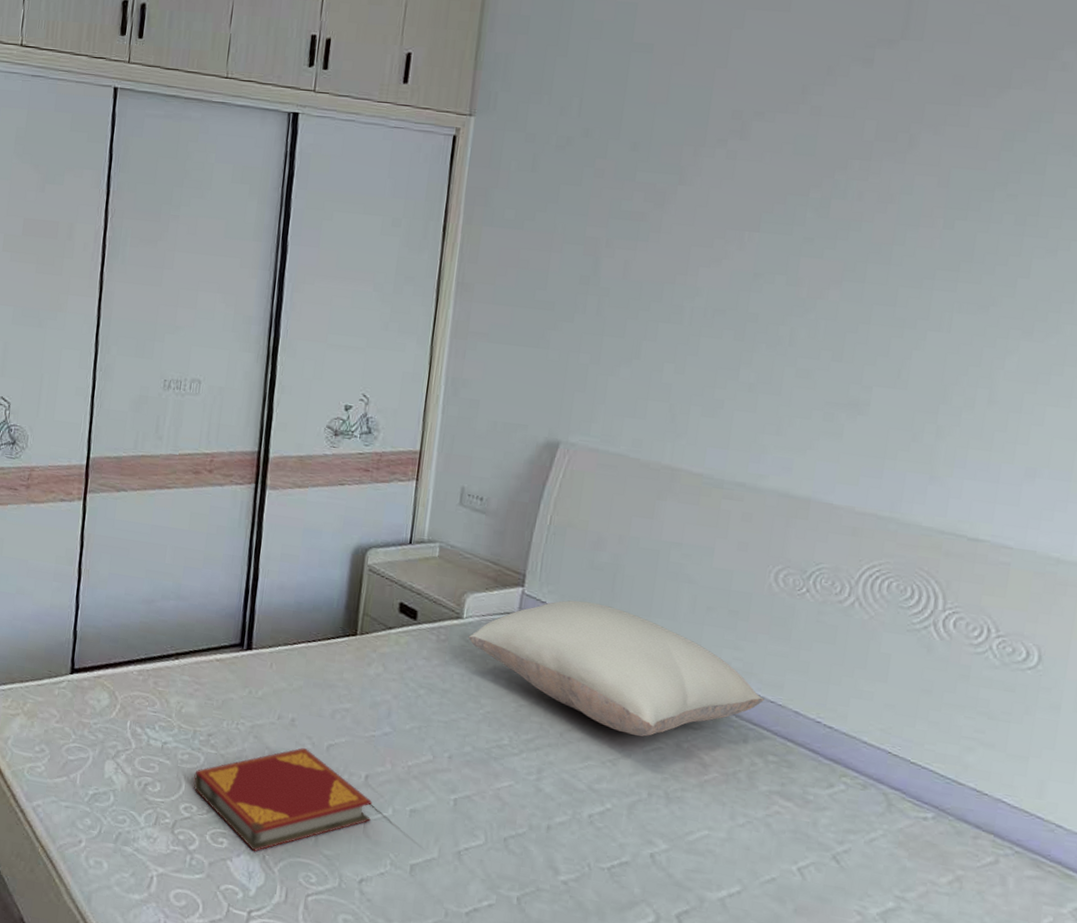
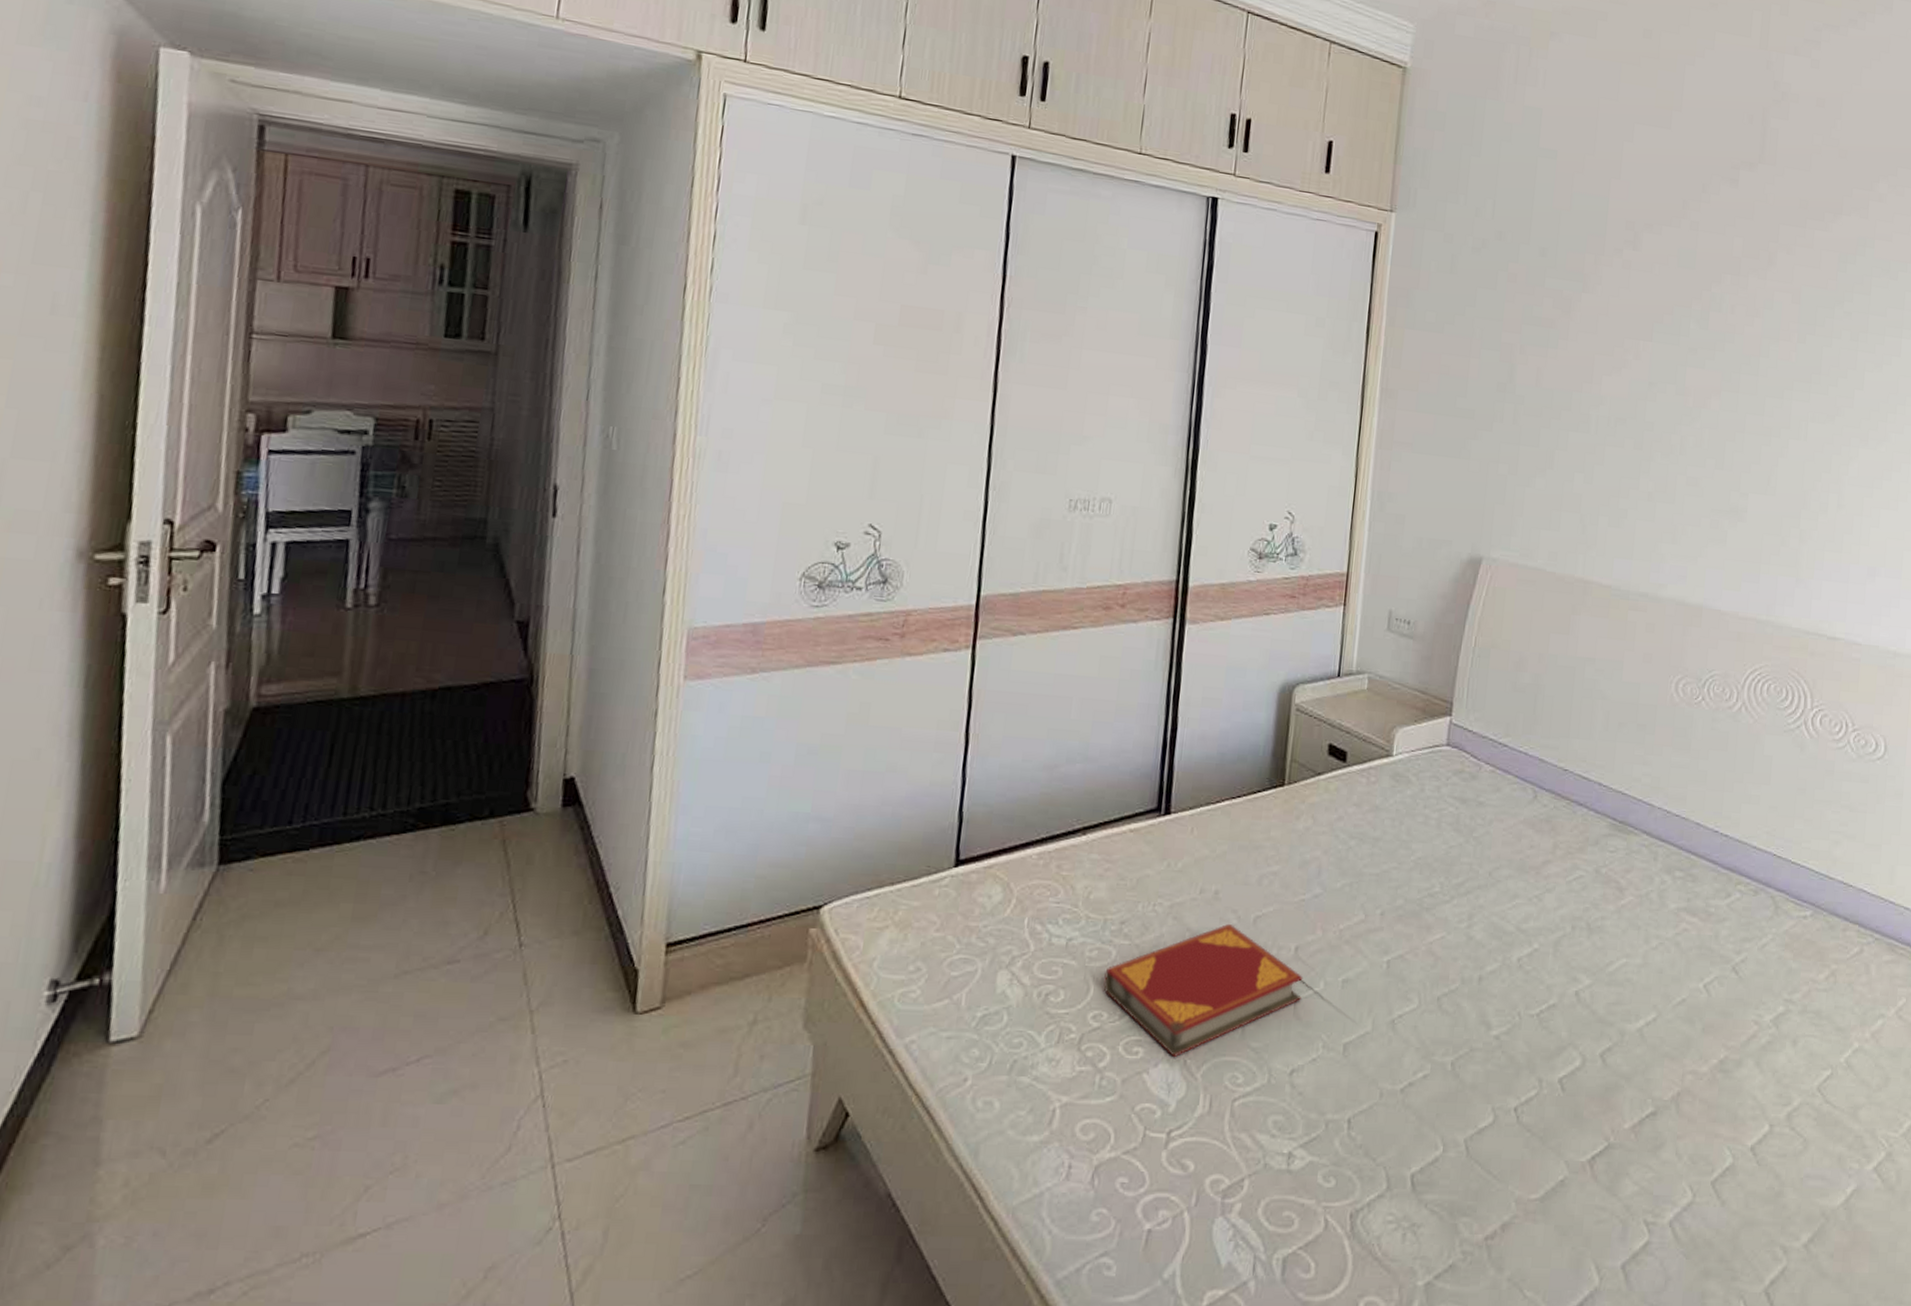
pillow: present [468,600,764,737] -> none [1398,726,1670,867]

